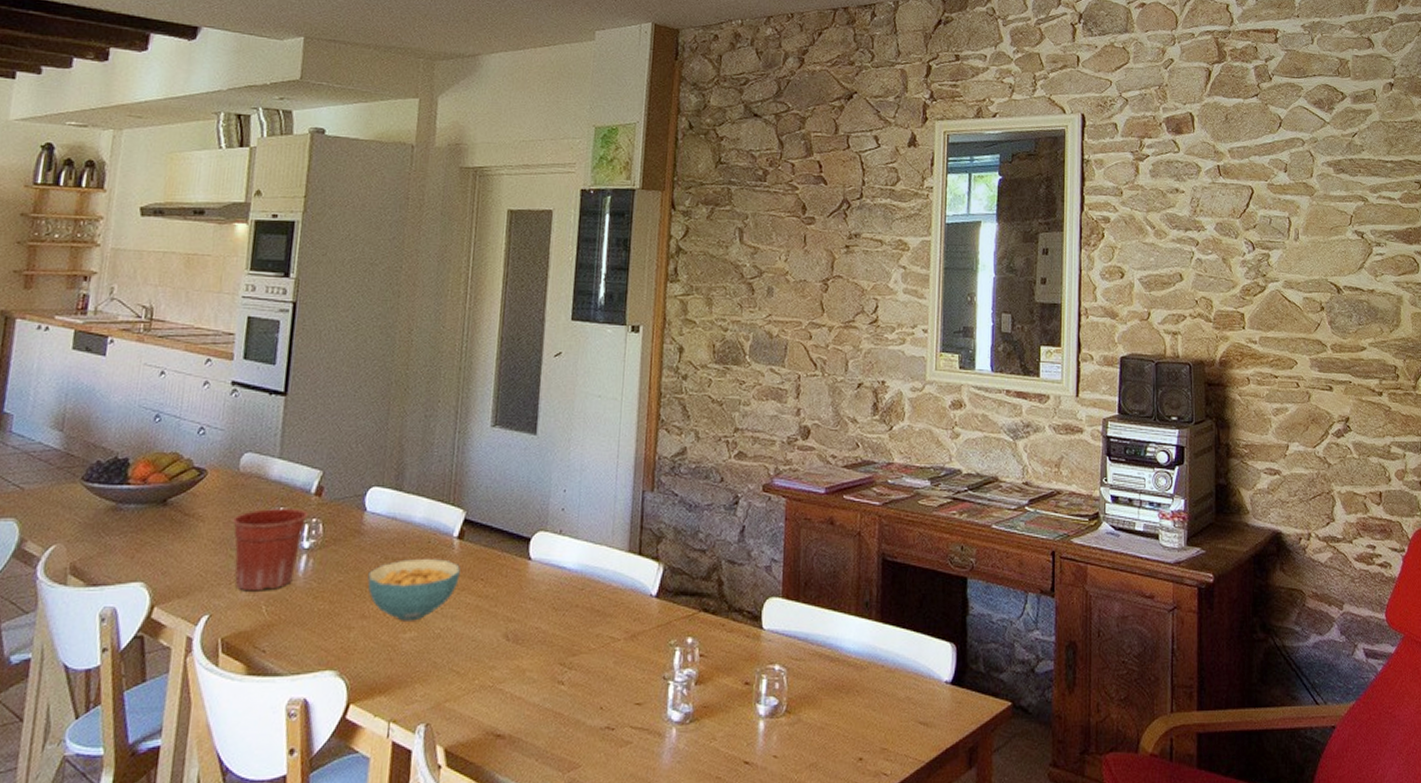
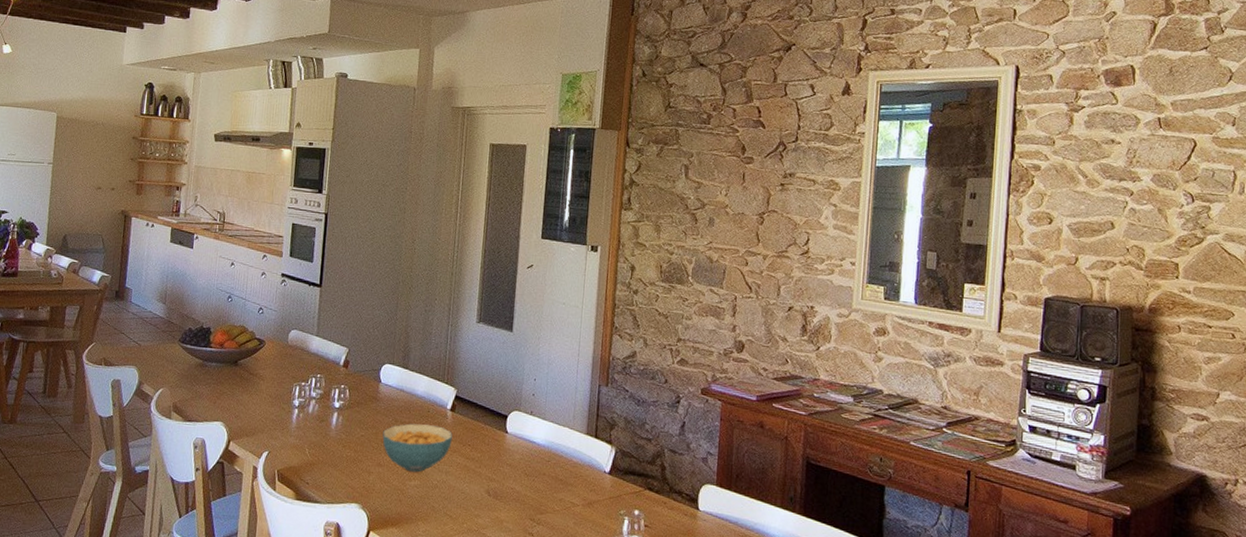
flower pot: present [231,507,308,592] -> none [283,374,338,437]

